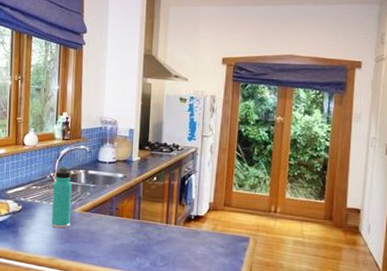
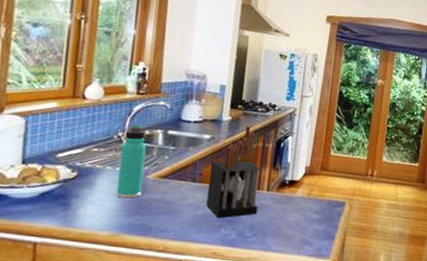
knife block: none [123,165,169,249] -> present [206,126,262,219]

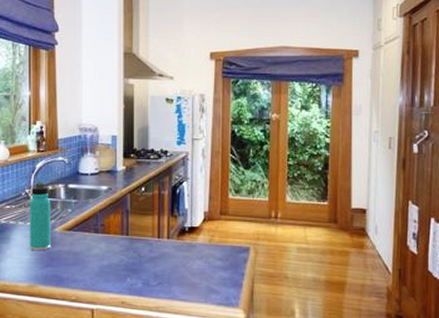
knife block: present [206,126,262,219] -> none [111,174,160,268]

